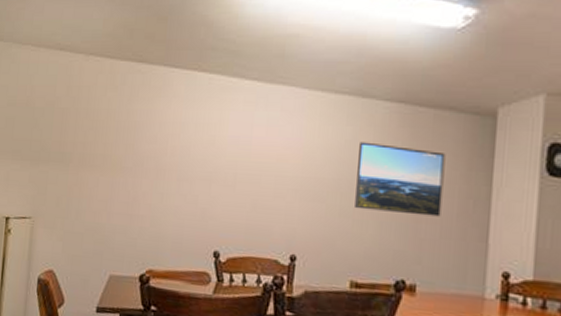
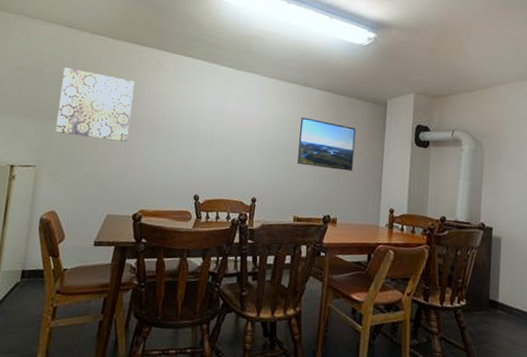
wall art: none [51,99,138,186] -> present [56,67,135,142]

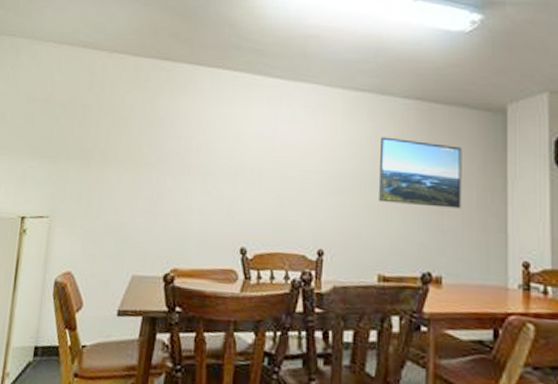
wall art: present [56,67,135,142] -> none [71,95,162,182]

